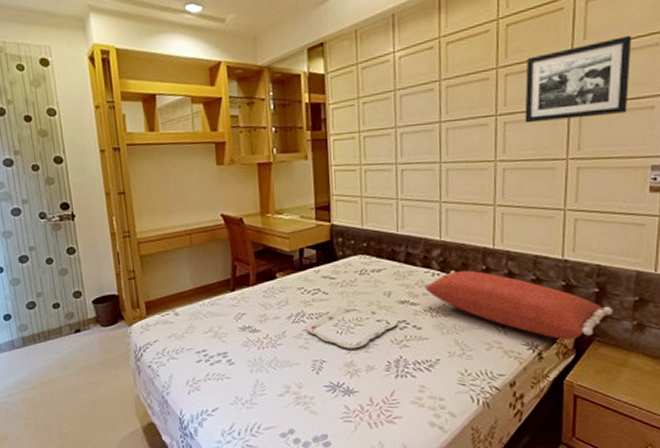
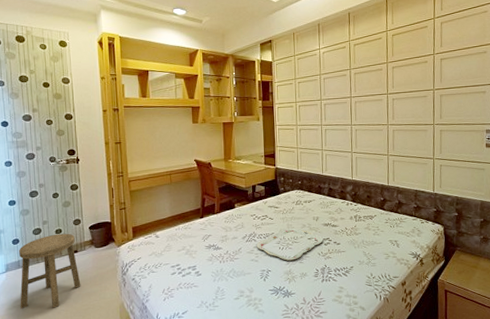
stool: none [12,308,87,398] -> present [19,233,81,309]
pillow: present [422,270,614,340] -> none [340,201,468,250]
picture frame: present [524,35,632,124] -> none [405,45,470,100]

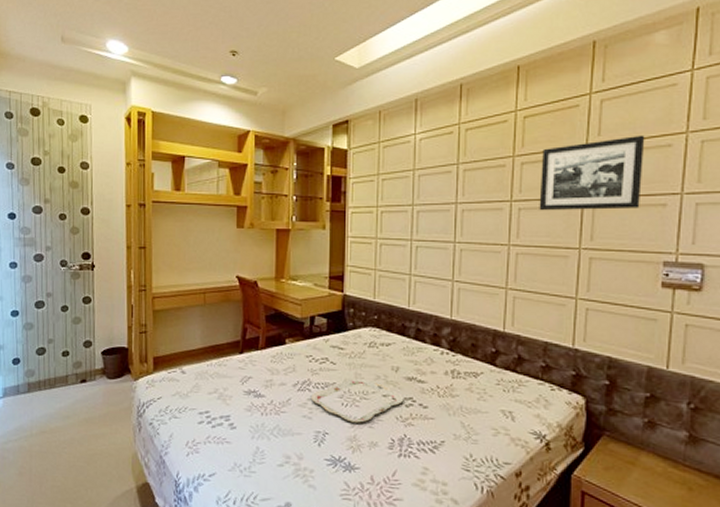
stool: present [19,233,81,309] -> none [17,356,88,449]
picture frame: none [405,45,470,100] -> present [539,135,645,211]

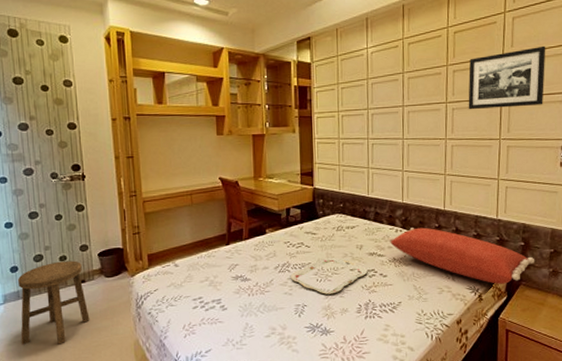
stool: none [17,356,88,449] -> present [18,260,90,345]
pillow: none [430,351,624,432] -> present [387,227,535,284]

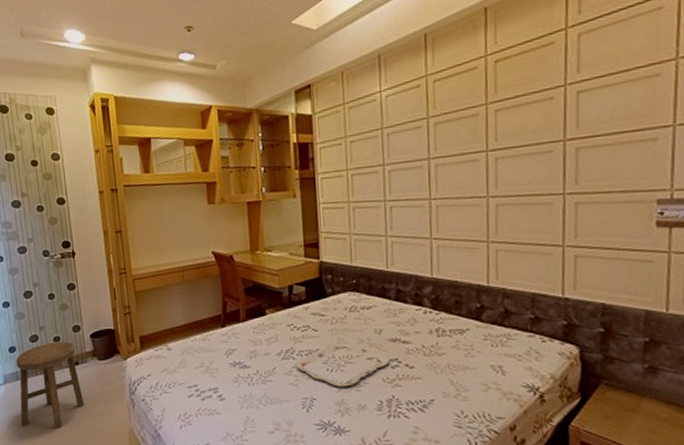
pillow: present [387,227,535,284] -> none [413,308,622,382]
picture frame: present [468,45,546,110] -> none [517,66,630,159]

